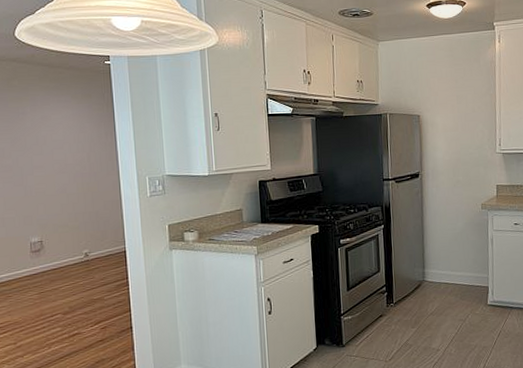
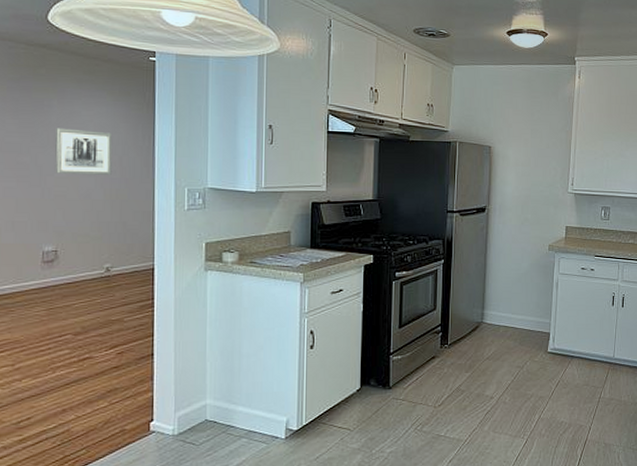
wall art: none [31,132,82,173] -> present [55,128,113,175]

